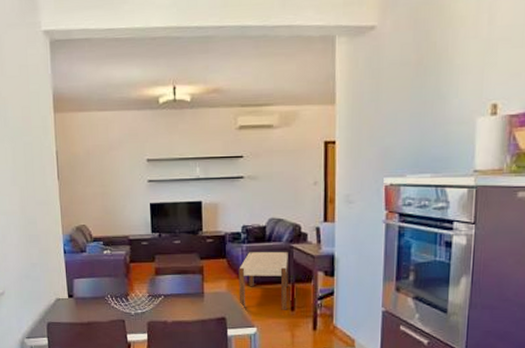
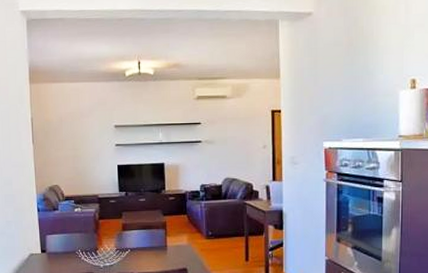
bench: present [239,251,289,310] -> none [198,207,243,261]

